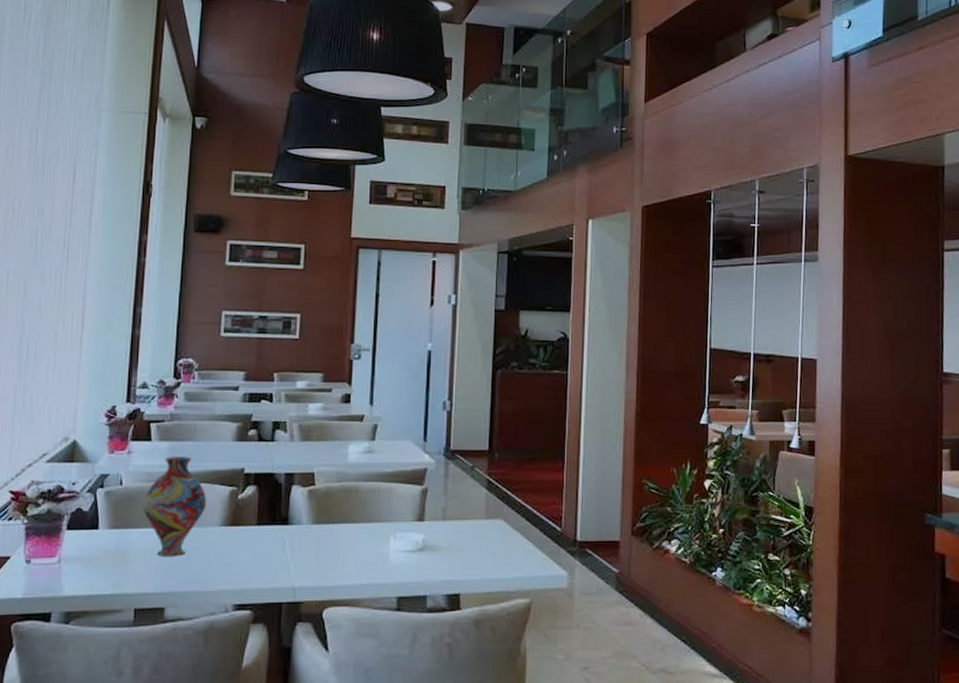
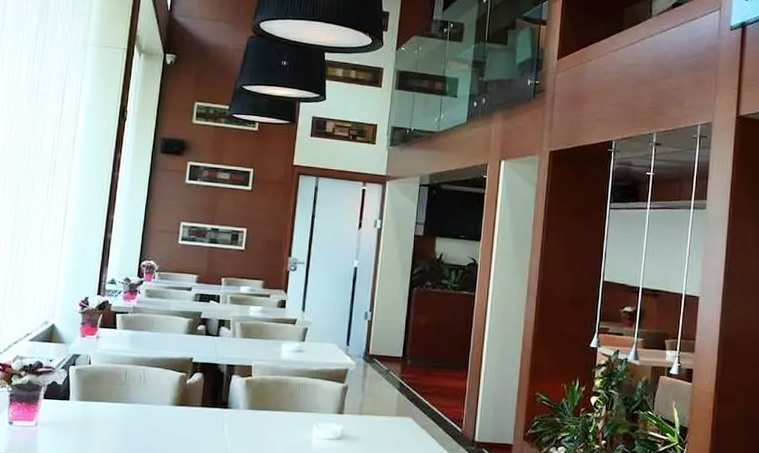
vase: present [143,456,206,557] -> none [107,343,160,429]

